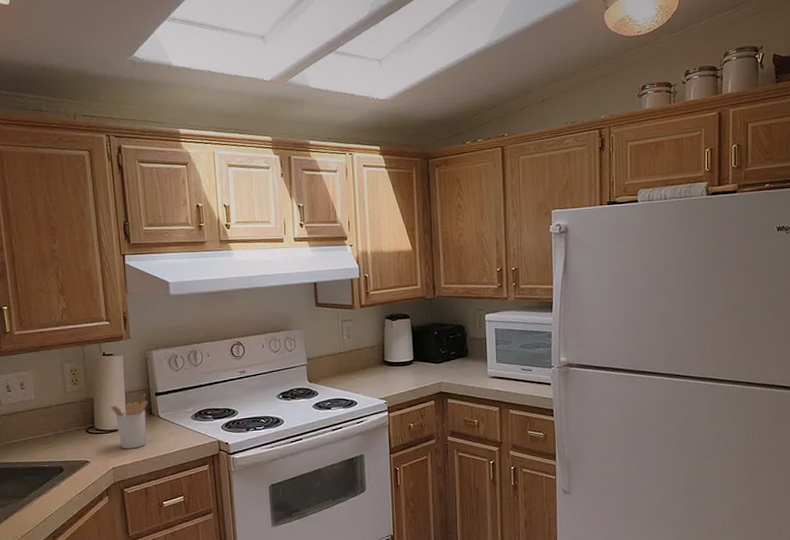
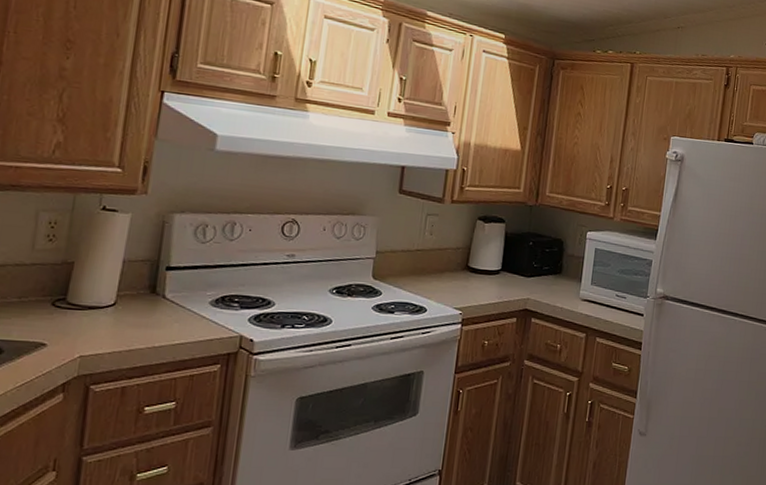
utensil holder: present [110,393,148,449] -> none [96,265,154,334]

